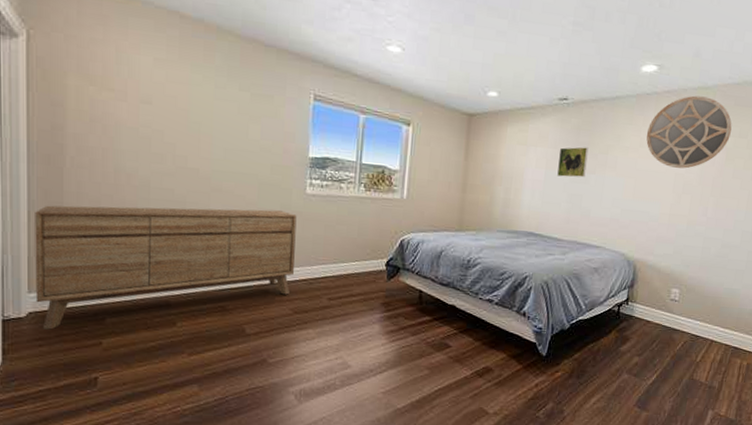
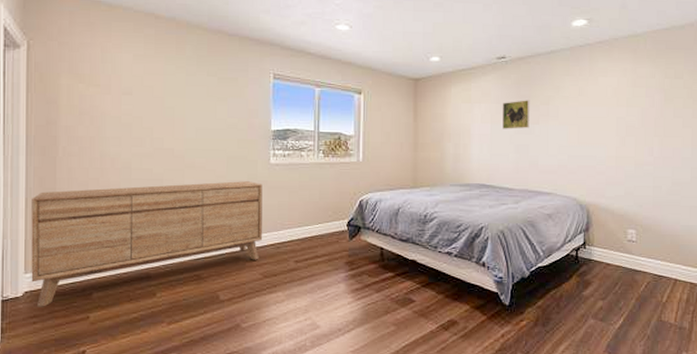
home mirror: present [646,95,732,169] -> none [584,43,666,112]

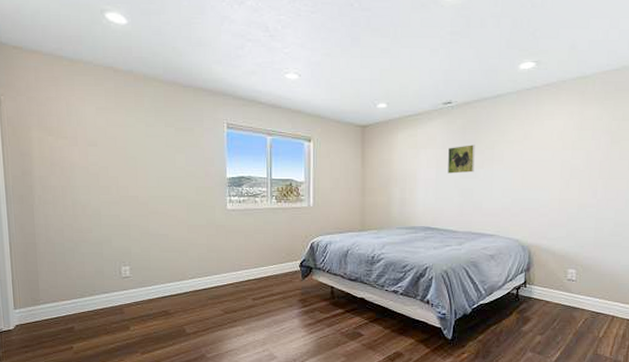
sideboard: present [31,181,263,307] -> none [15,226,222,339]

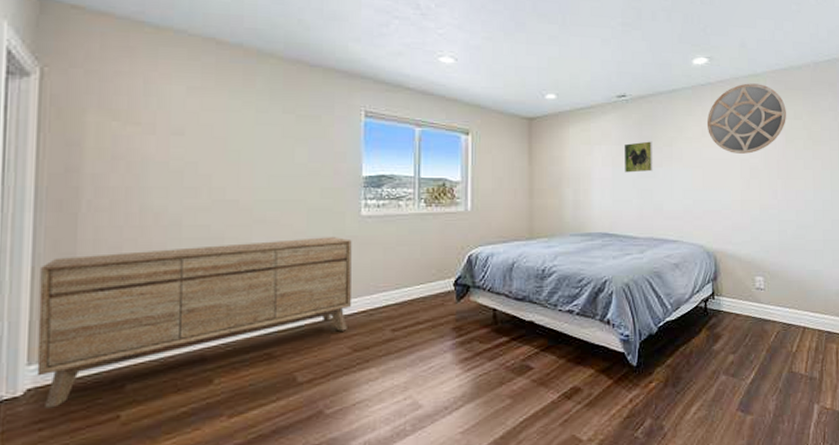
sideboard: none [15,226,222,339] -> present [36,237,352,409]
home mirror: none [529,85,614,155] -> present [706,83,786,154]

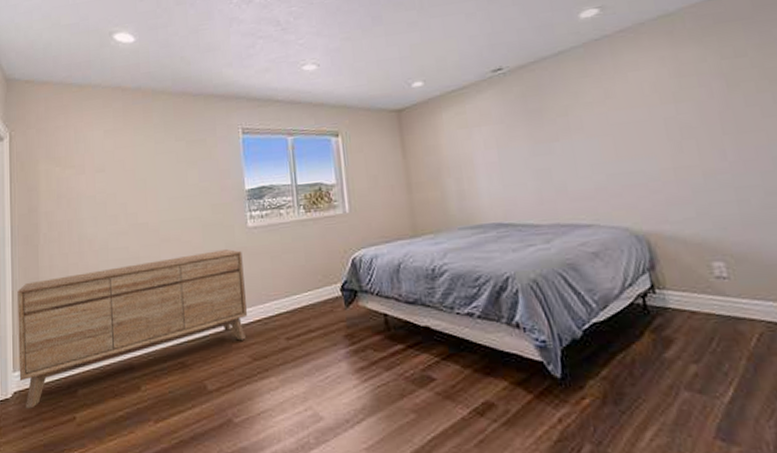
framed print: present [623,141,653,173] -> none [507,113,548,153]
home mirror: present [706,83,786,154] -> none [609,23,723,113]

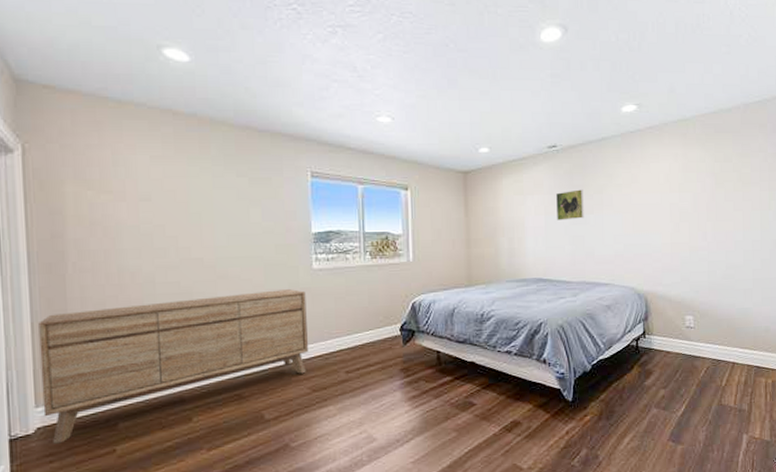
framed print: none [507,113,548,153] -> present [555,189,584,221]

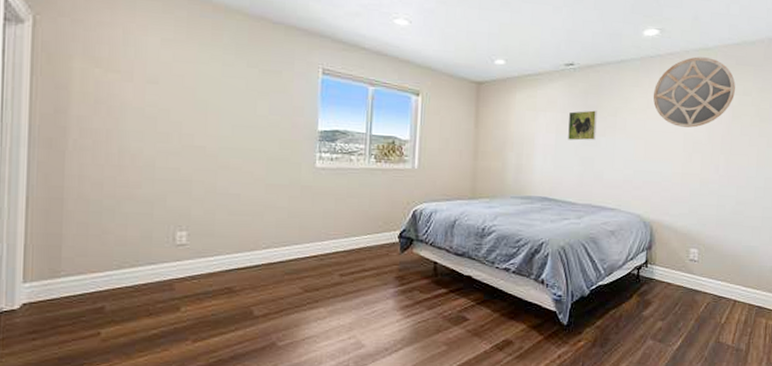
sideboard: present [38,289,308,444] -> none [31,185,306,322]
home mirror: none [636,128,716,198] -> present [653,56,736,128]

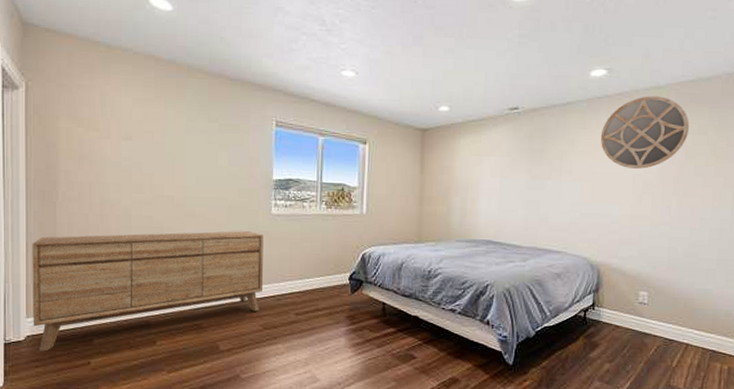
sideboard: none [31,185,306,322] -> present [32,231,264,352]
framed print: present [568,110,597,141] -> none [513,153,543,184]

